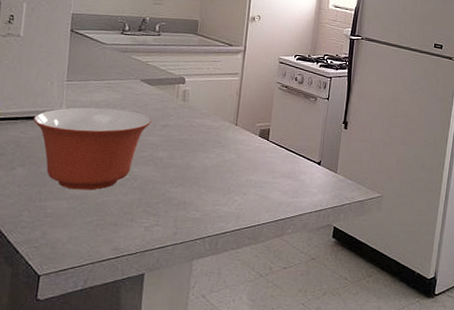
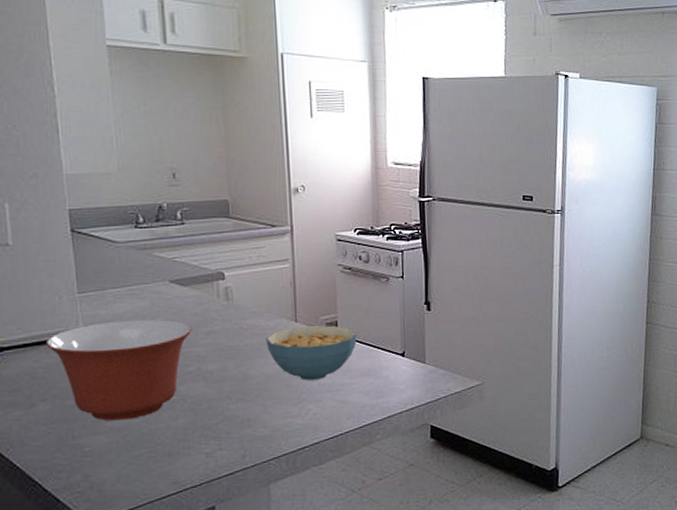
cereal bowl: none [209,130,284,176] -> present [265,325,357,381]

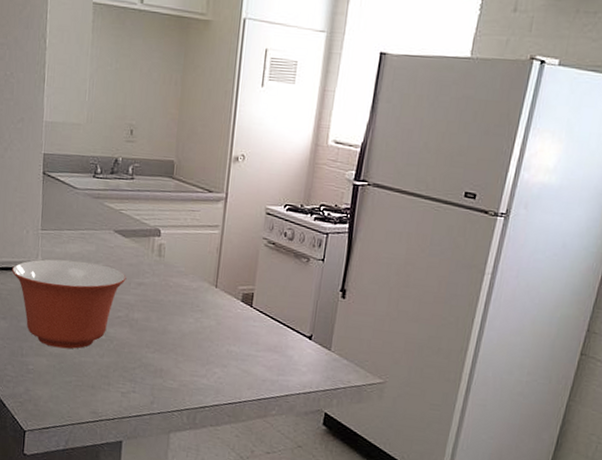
cereal bowl: present [265,325,357,381] -> none [186,292,270,346]

